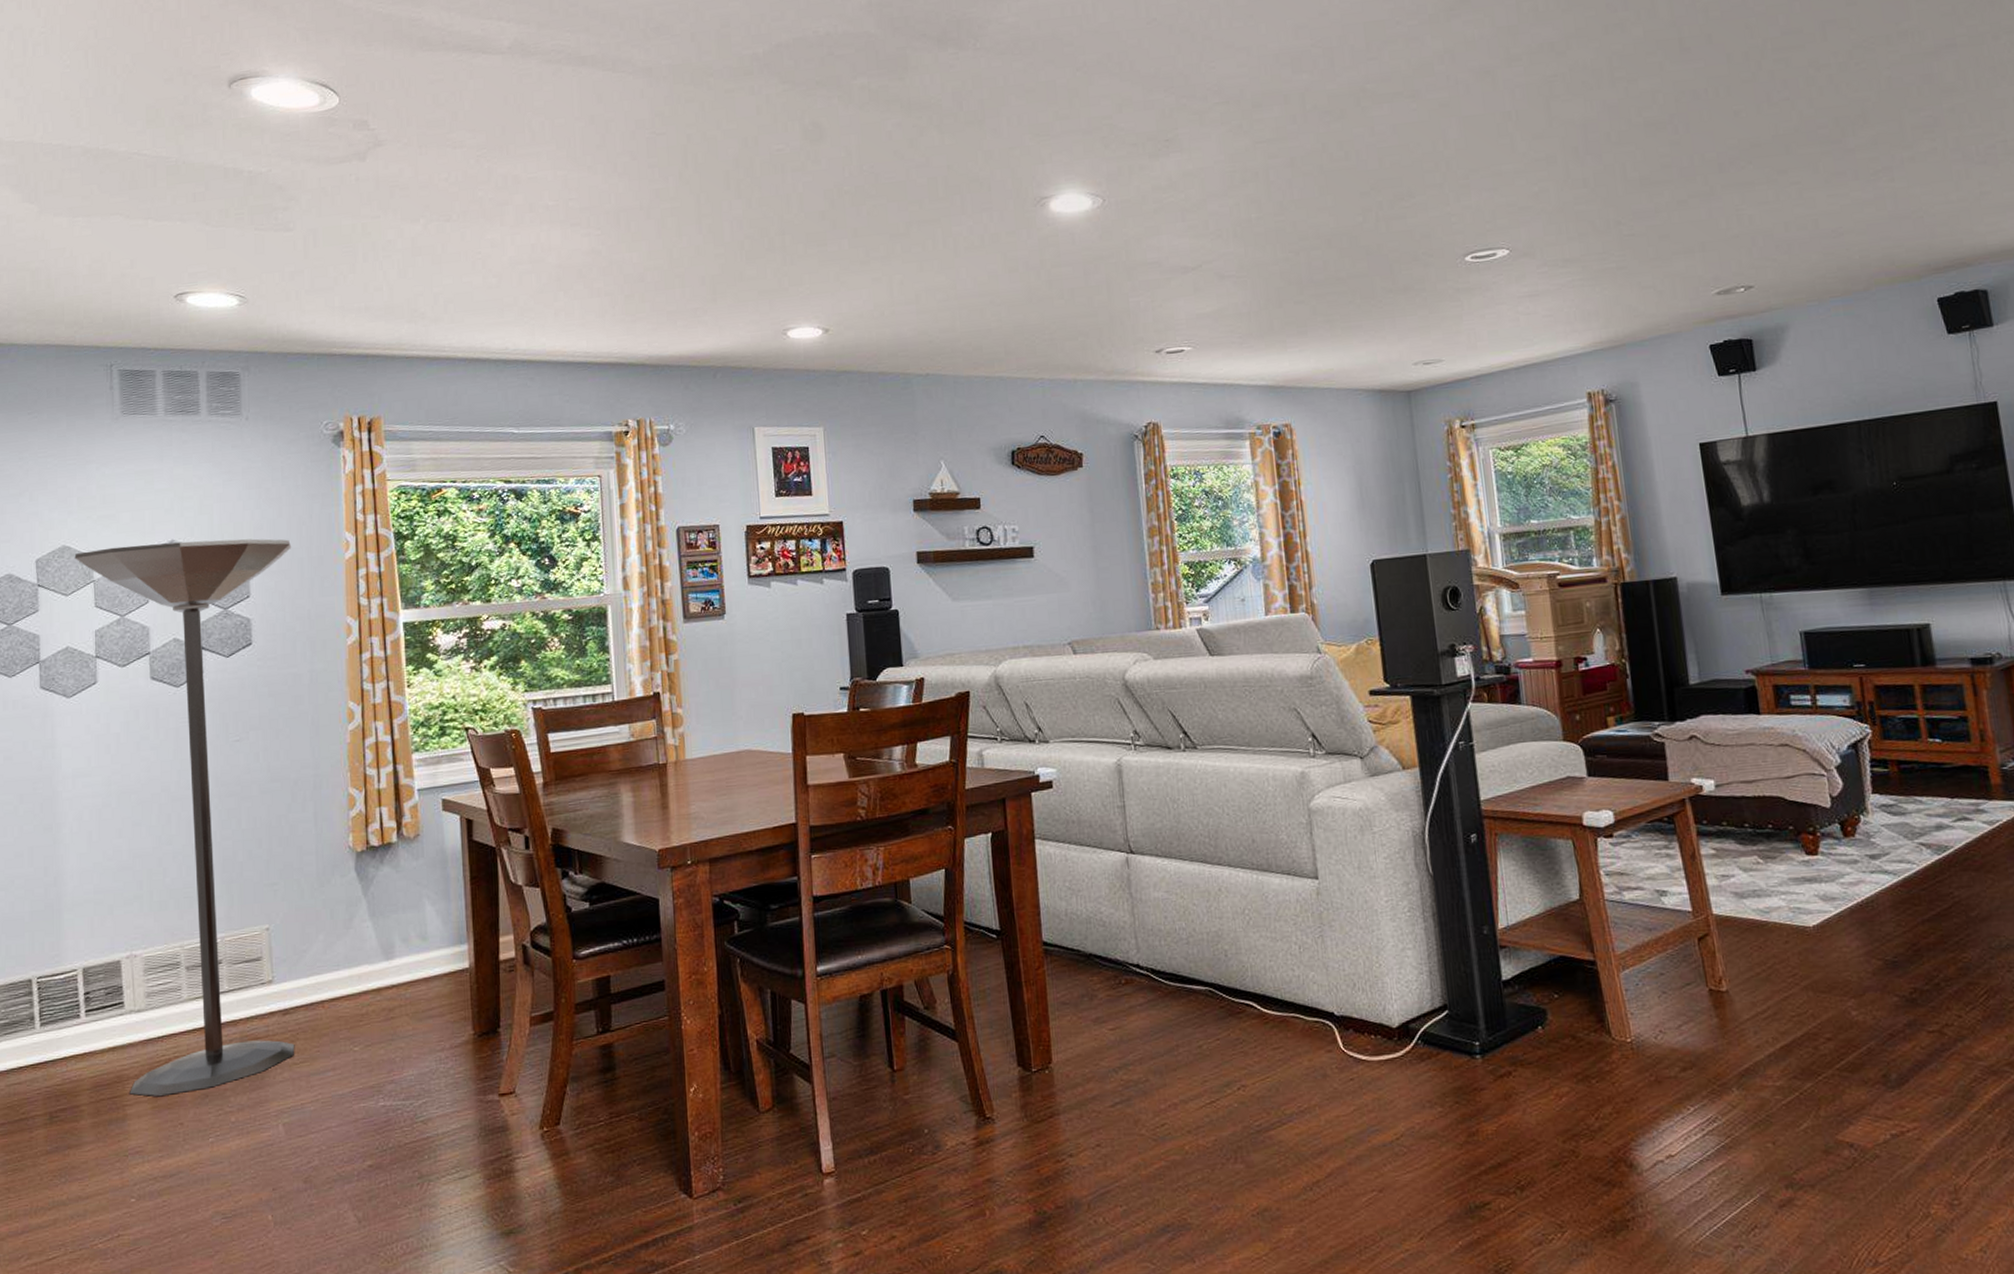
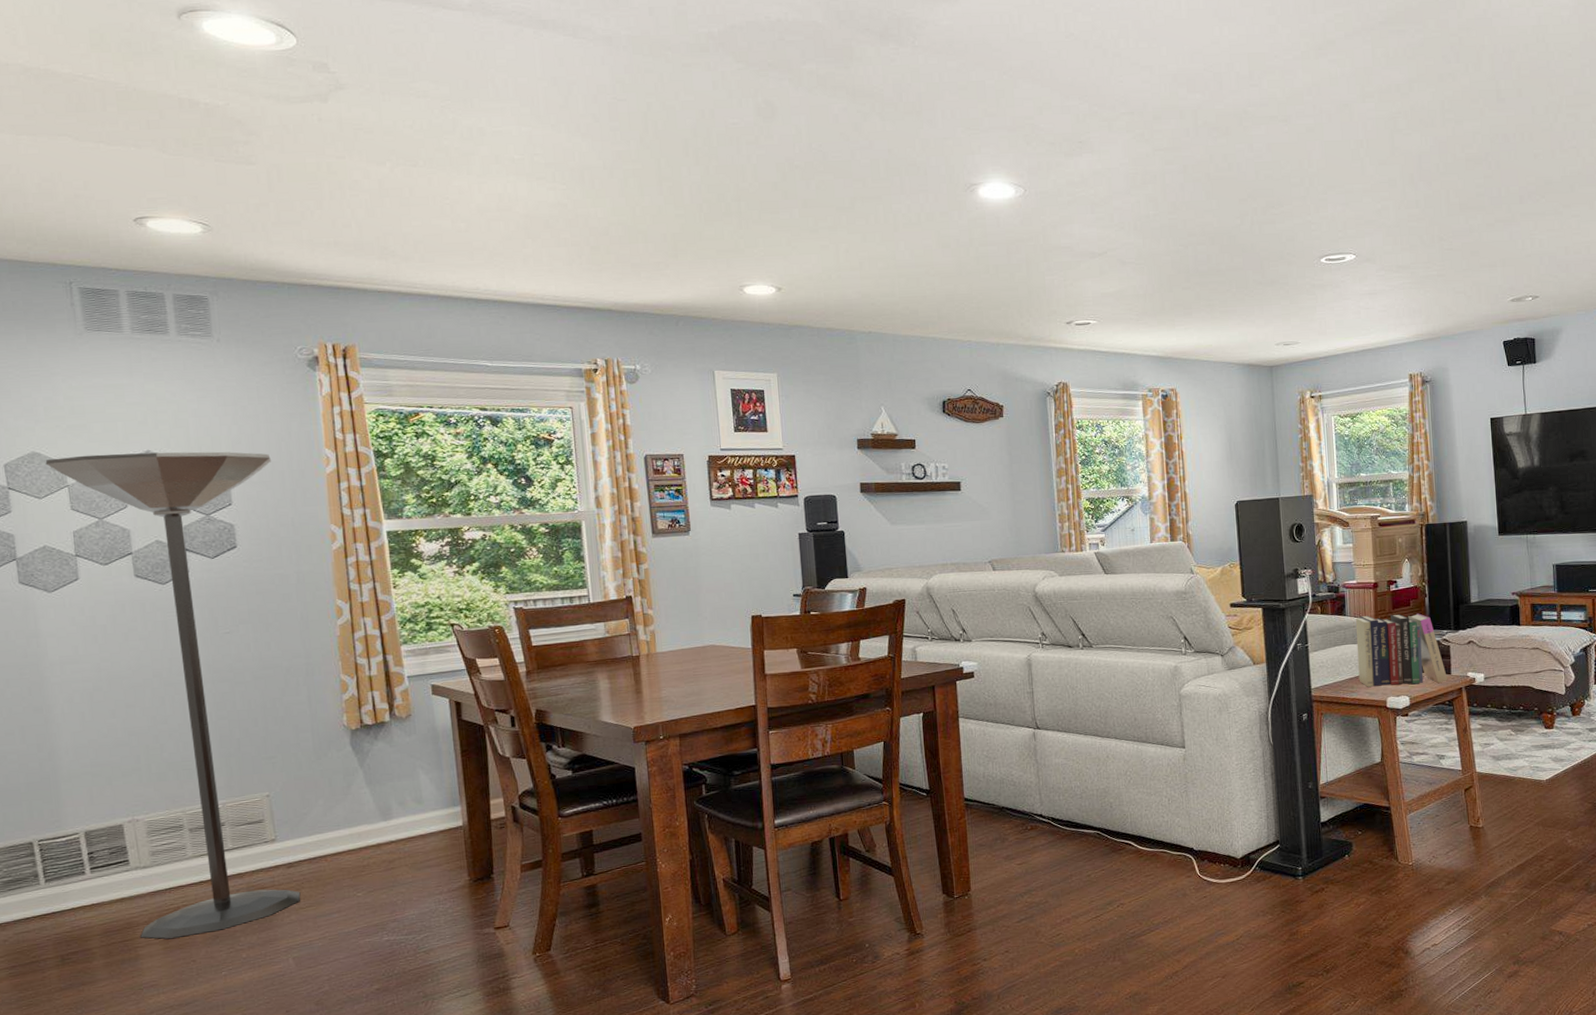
books: none [1534,700,1665,798] -> present [1355,613,1448,687]

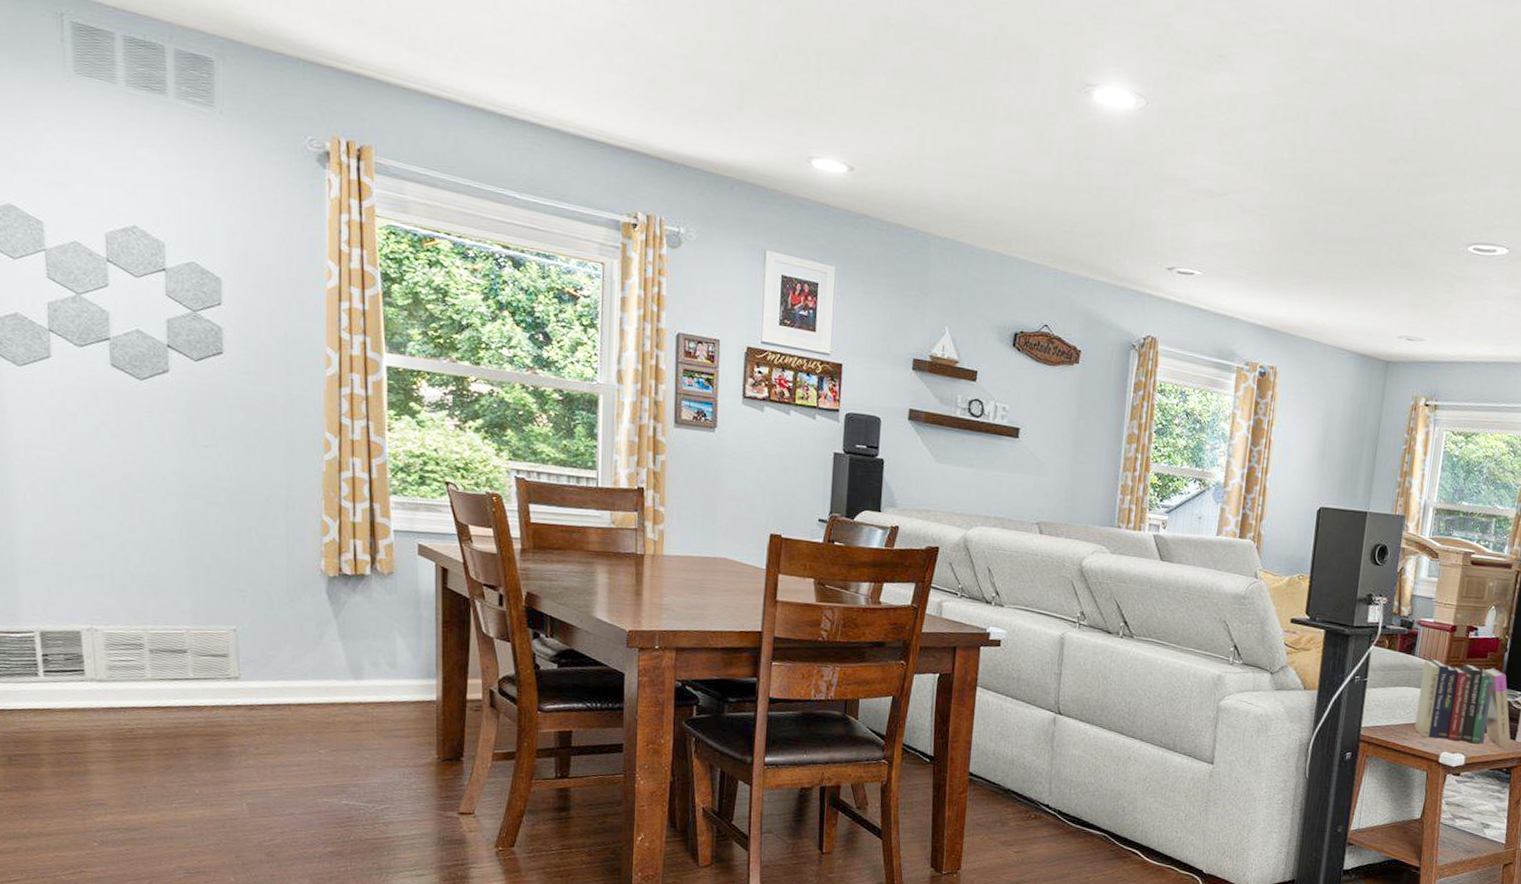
floor lamp: present [45,451,301,940] -> none [22,216,268,761]

